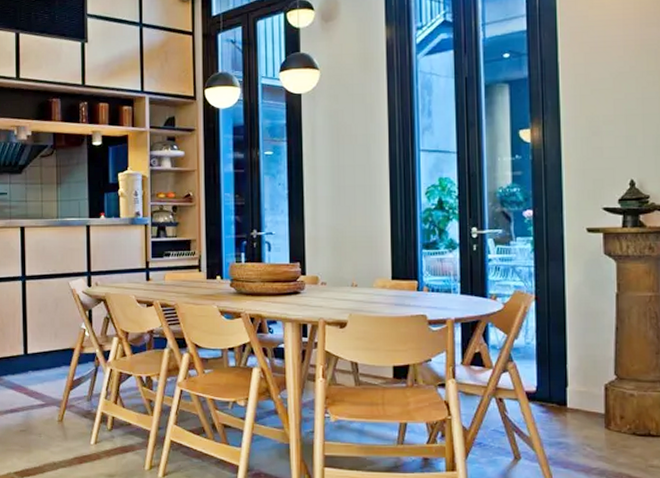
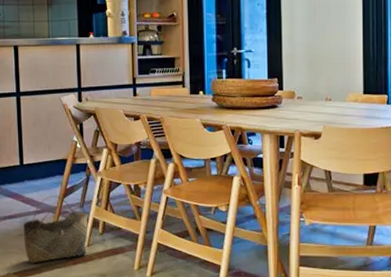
basket: none [25,388,96,462] -> present [23,196,89,264]

